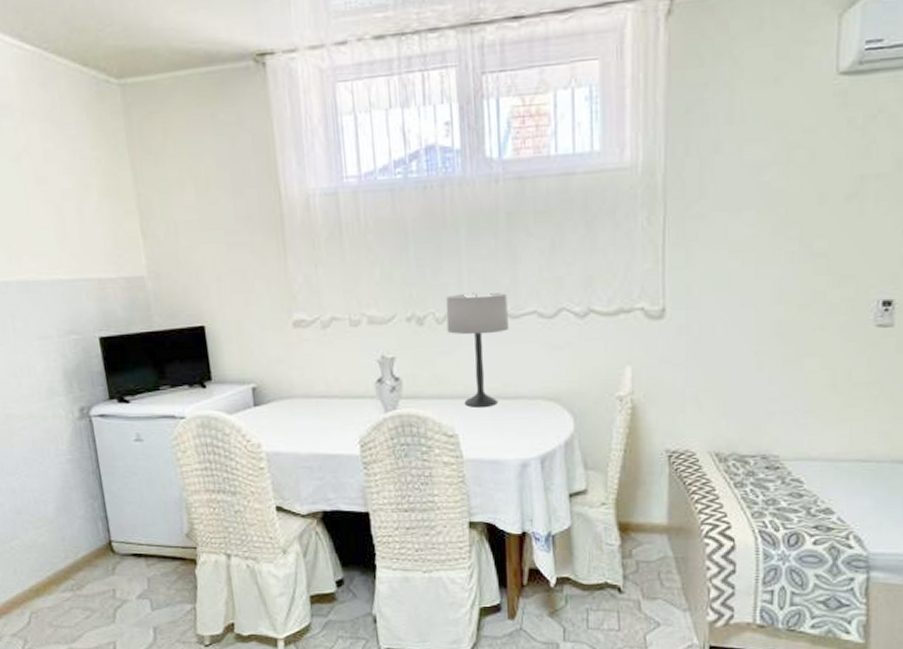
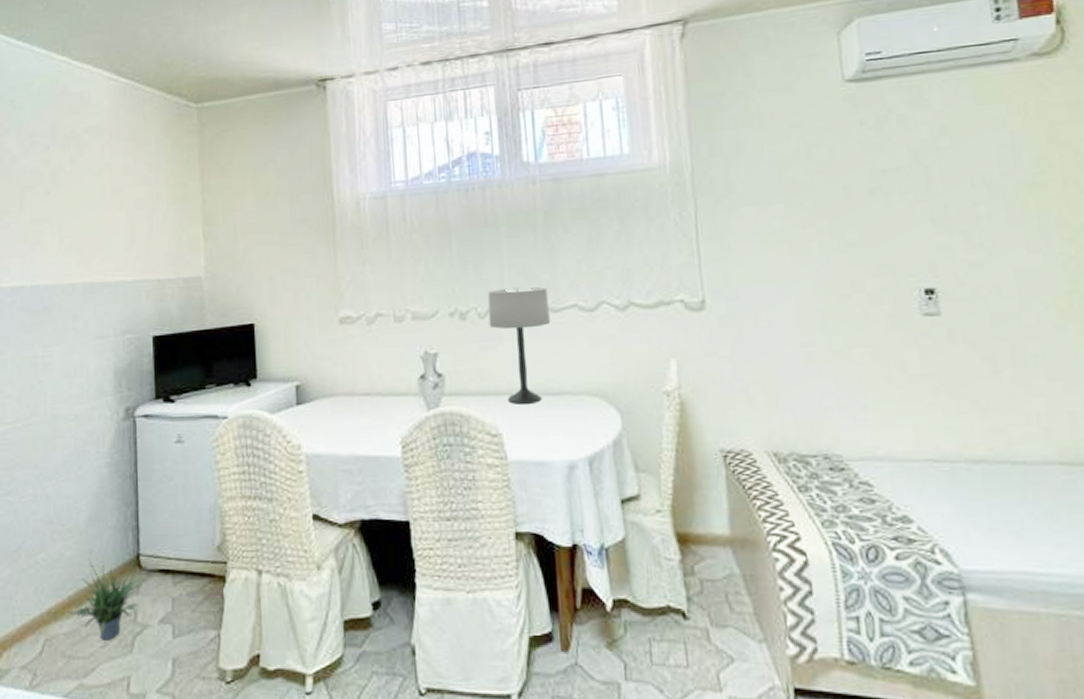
potted plant: none [48,543,117,613] -> present [67,557,143,640]

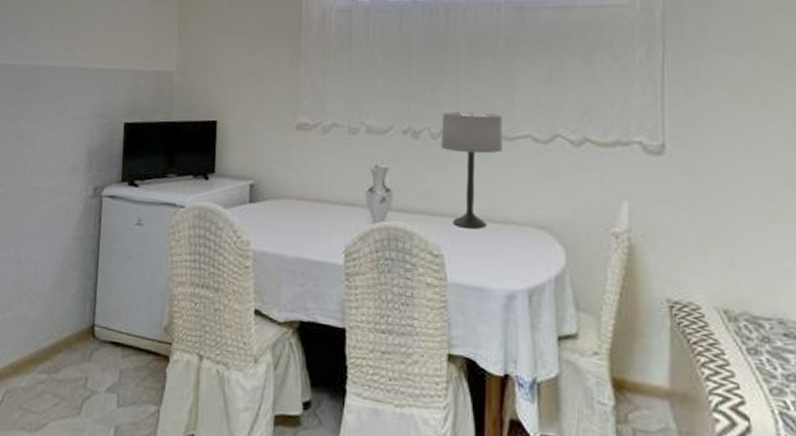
potted plant: present [67,557,143,640] -> none [26,321,95,400]

